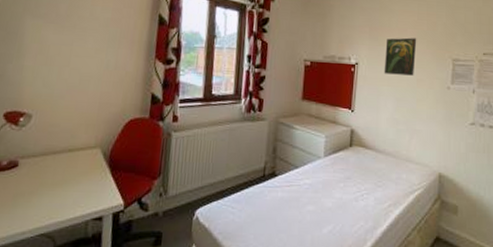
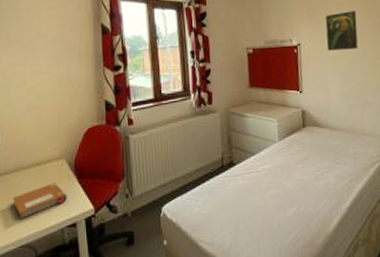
notebook: none [36,172,97,206] -> present [12,183,67,219]

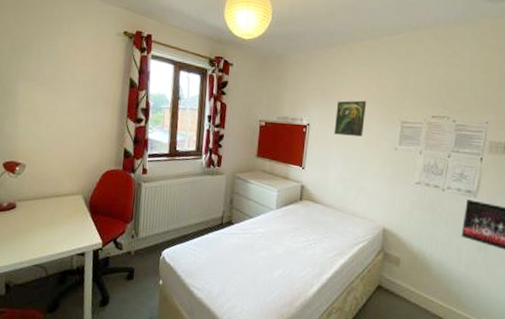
notebook: present [12,183,67,219] -> none [31,214,80,242]

